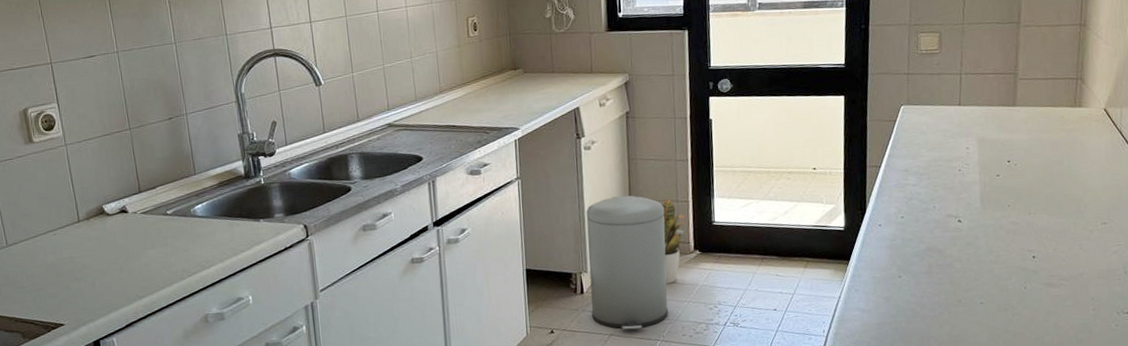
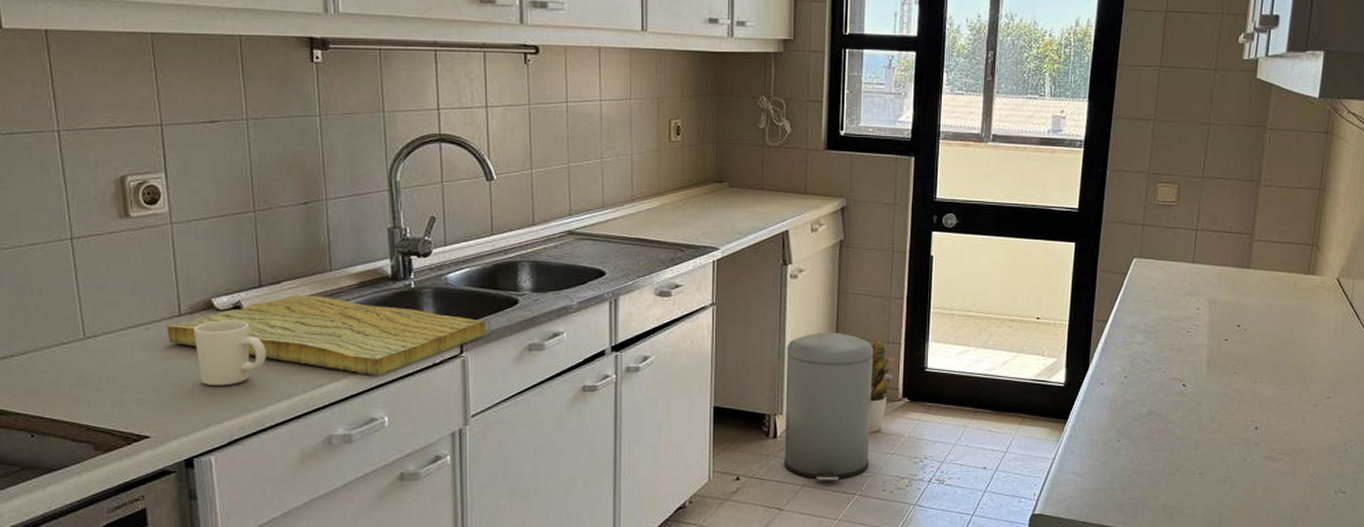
cutting board: none [70,196,326,261] -> present [167,295,486,375]
mug: none [90,222,150,279] -> present [194,320,266,386]

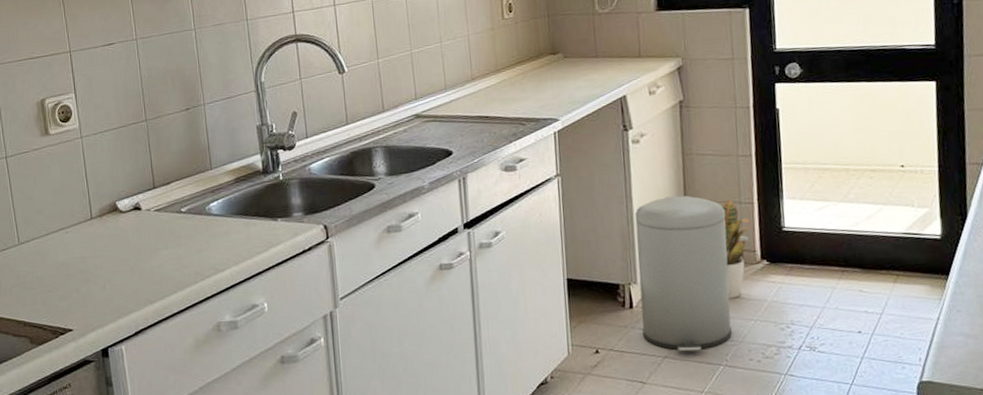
cutting board: present [167,295,486,375] -> none [82,193,348,264]
mug: present [194,320,266,386] -> none [103,220,162,282]

